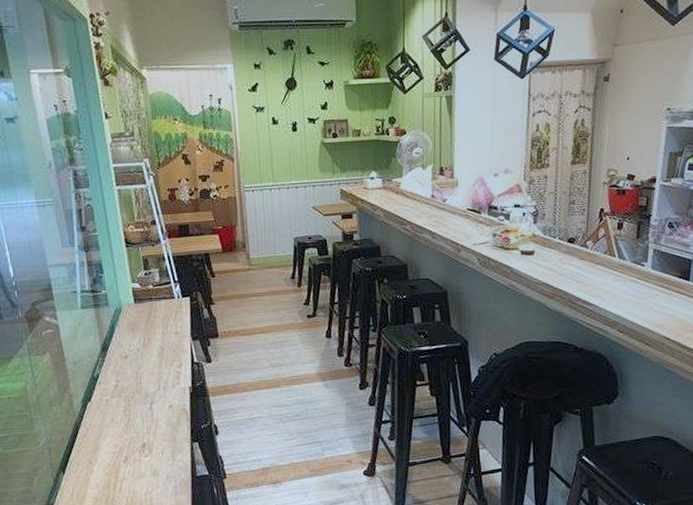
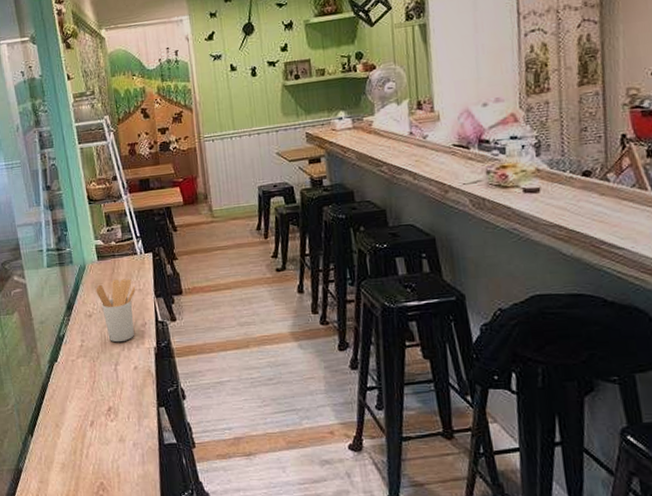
utensil holder: none [132,321,173,383] -> present [96,278,136,343]

